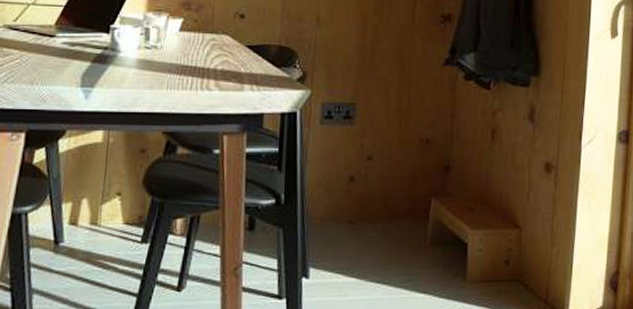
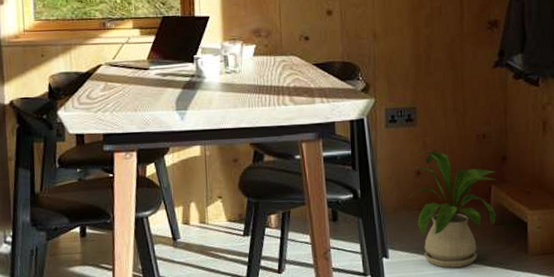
house plant: none [336,154,438,294] -> present [407,151,497,268]

